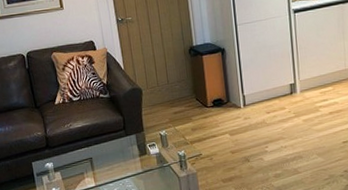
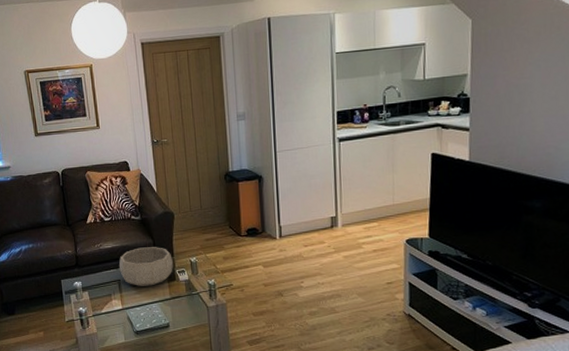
decorative bowl: none [89,123,144,163] -> present [118,247,173,286]

